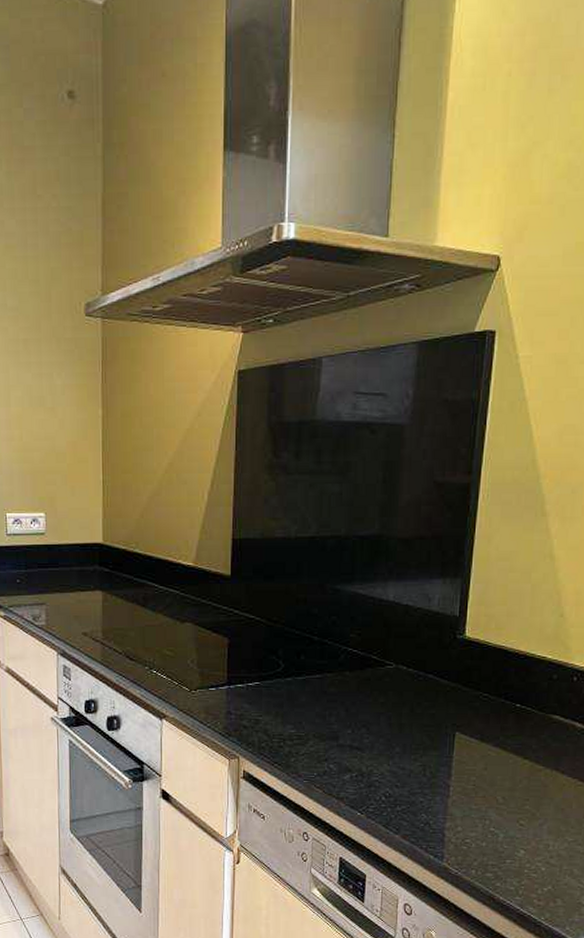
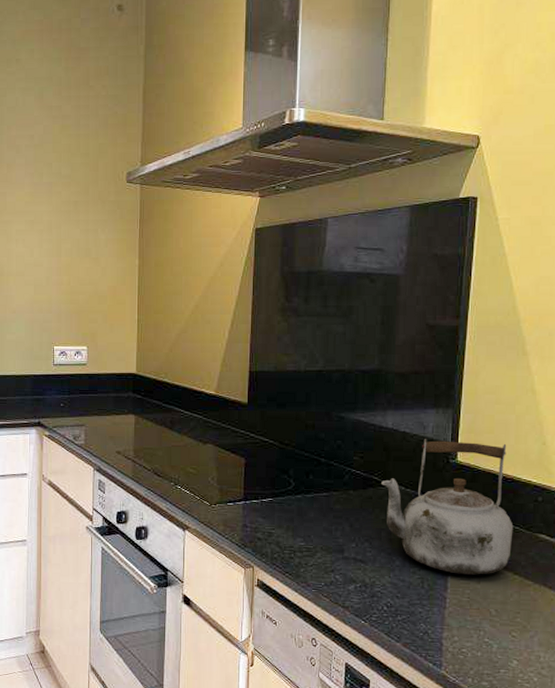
kettle: none [379,611,525,761] -> present [380,438,514,575]

